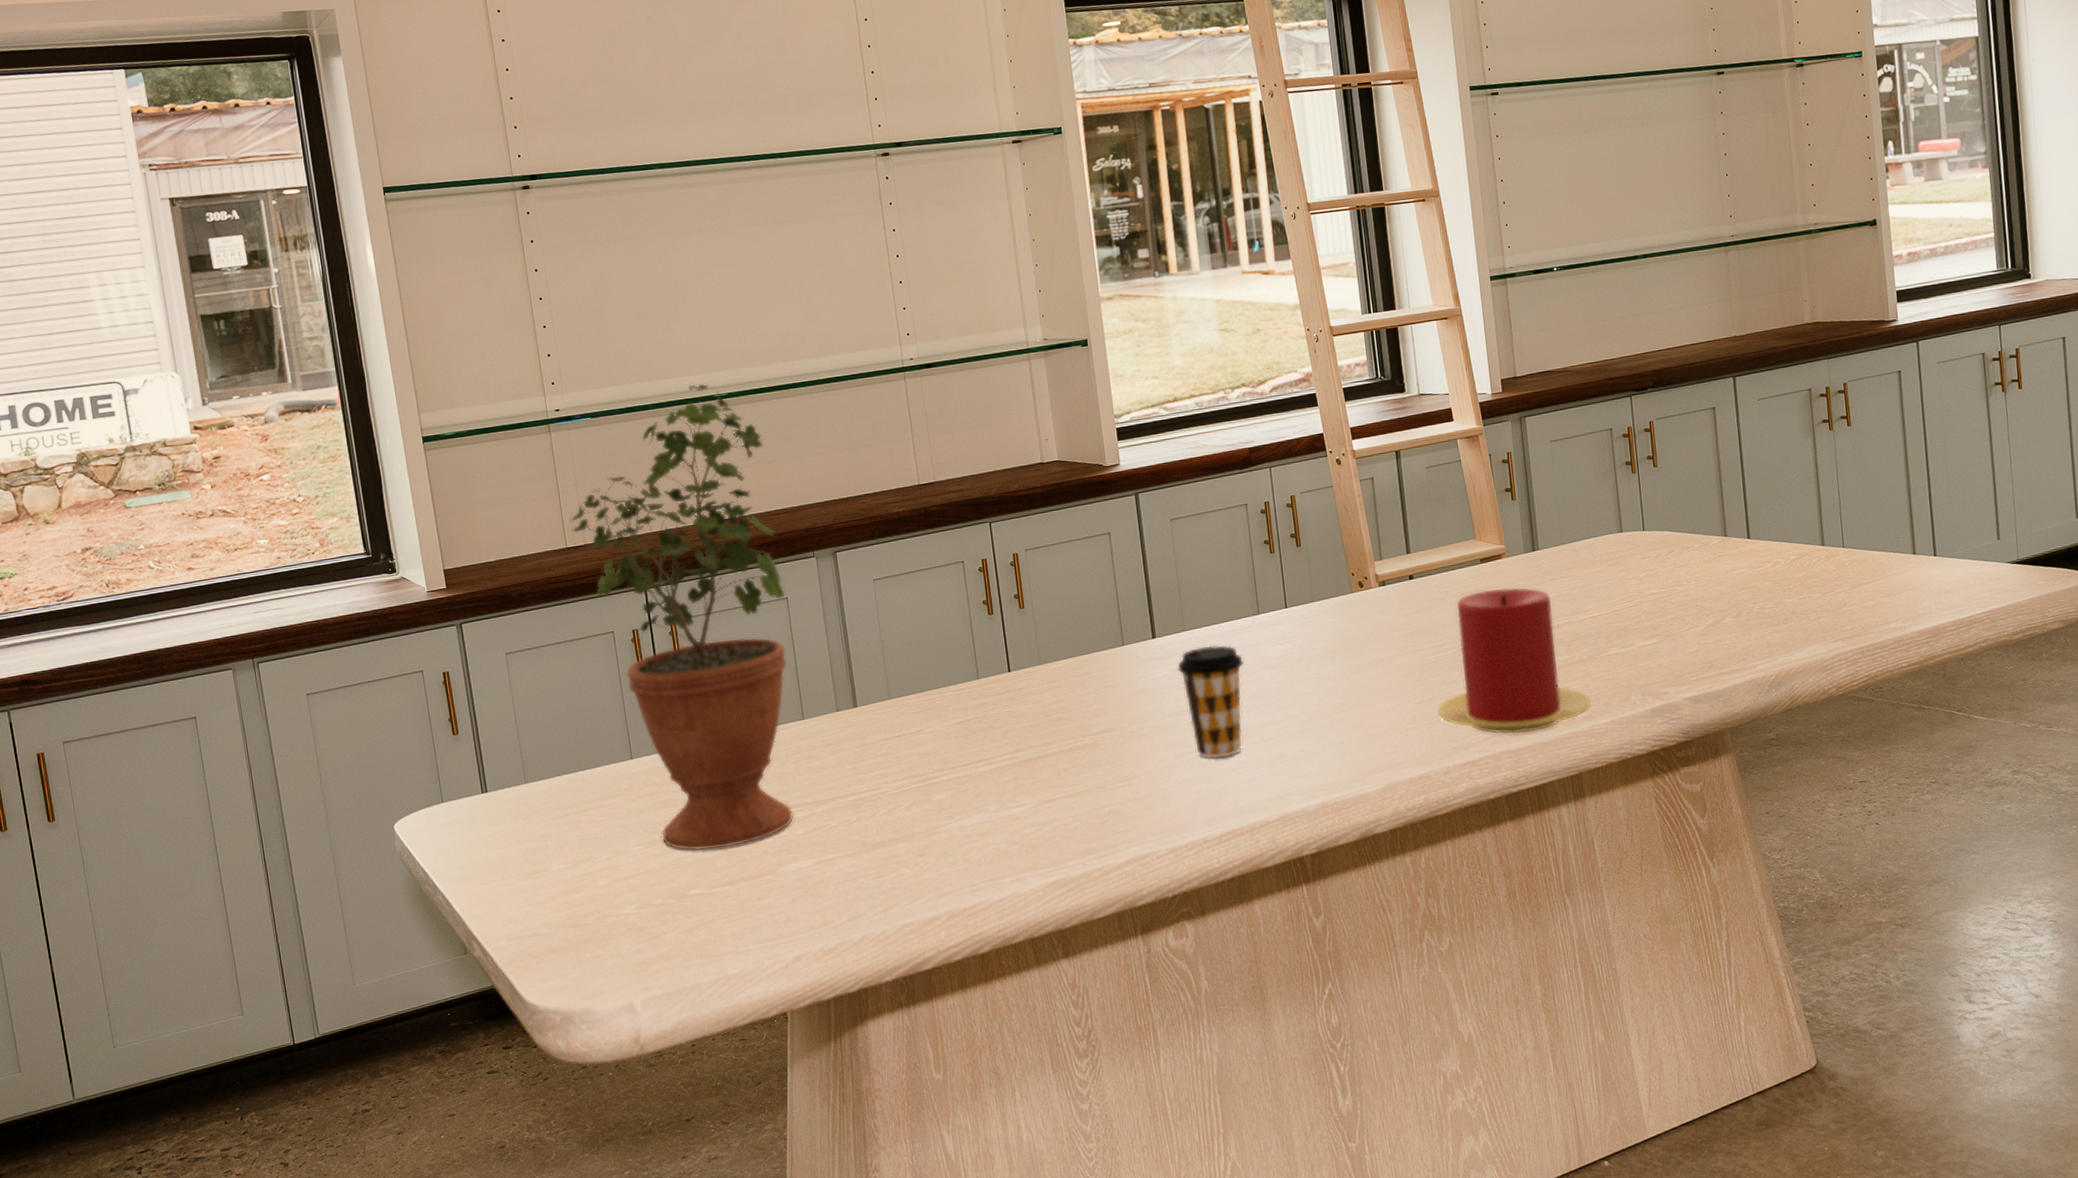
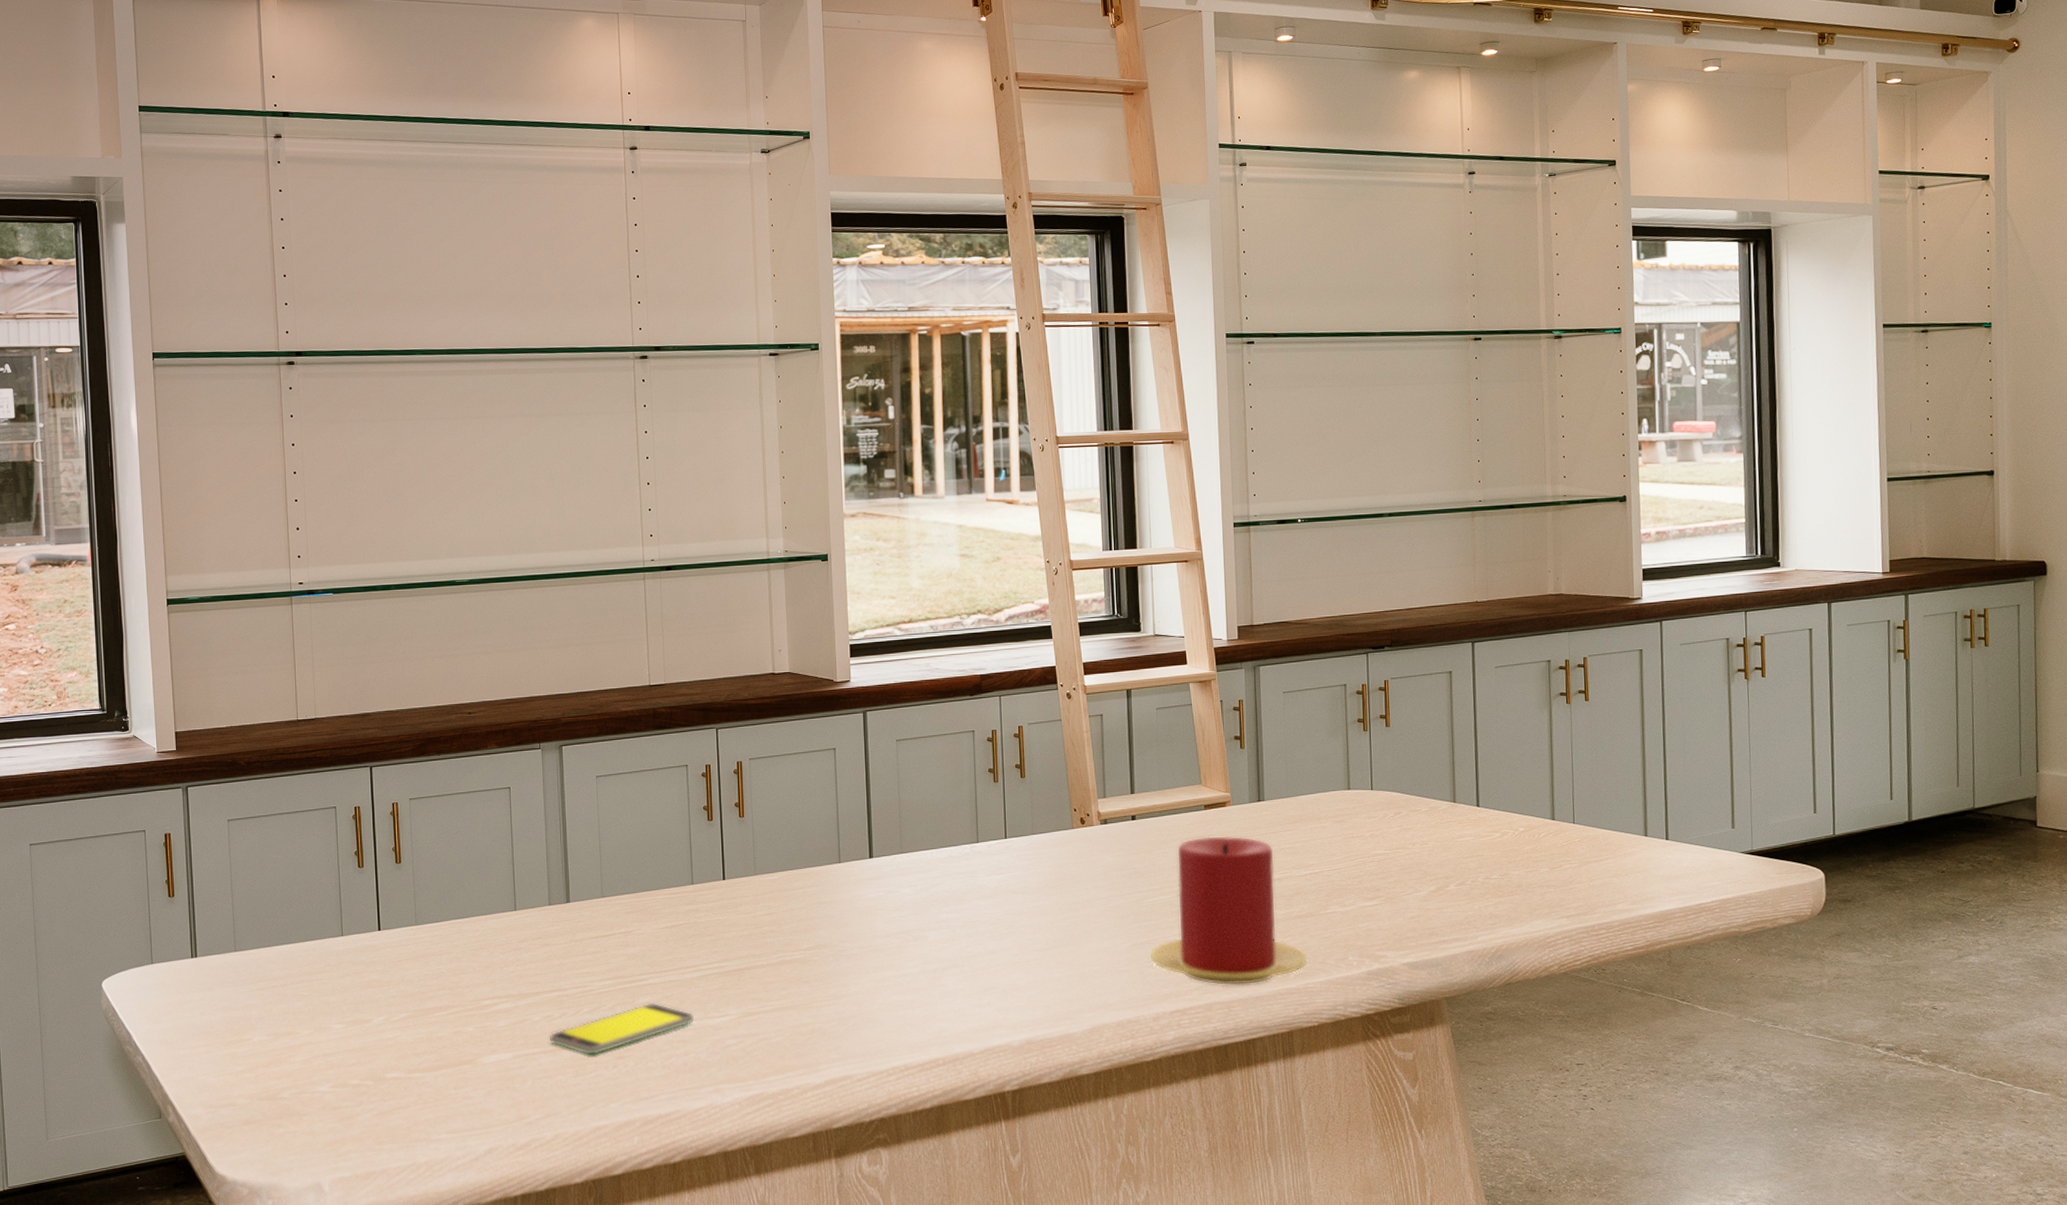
potted plant: present [570,383,794,851] -> none [303,568,508,1034]
smartphone: none [847,799,992,855] -> present [549,1004,695,1054]
coffee cup: present [1177,645,1244,759] -> none [891,870,960,985]

